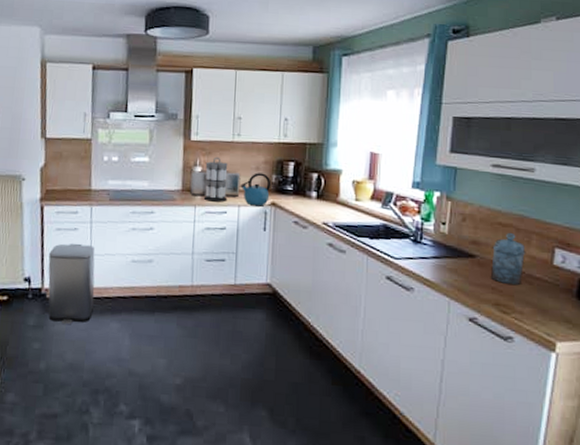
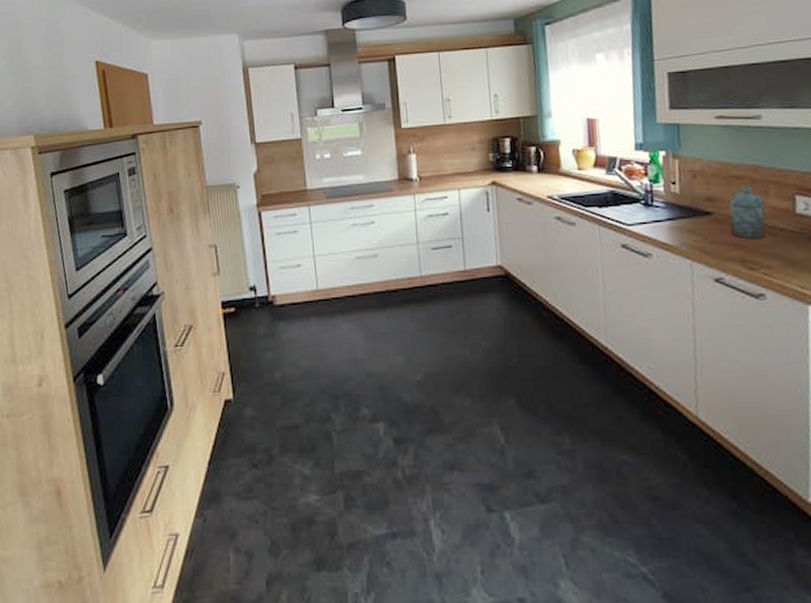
pedal bin: present [48,244,95,325] -> none [272,246,323,331]
toaster: present [189,169,241,198] -> none [405,153,458,184]
spice rack: present [205,156,228,202] -> none [419,141,446,188]
kettle: present [240,173,272,207] -> none [458,153,490,188]

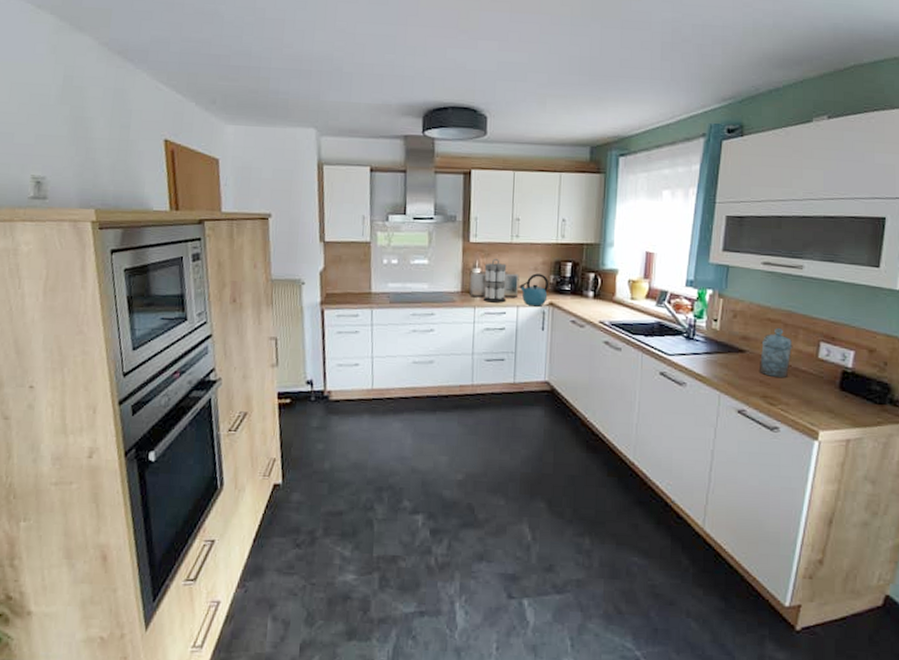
toaster: none [405,153,458,184] -> present [468,270,520,299]
spice rack: none [419,141,446,188] -> present [484,258,507,303]
kettle: none [458,153,490,188] -> present [519,273,550,307]

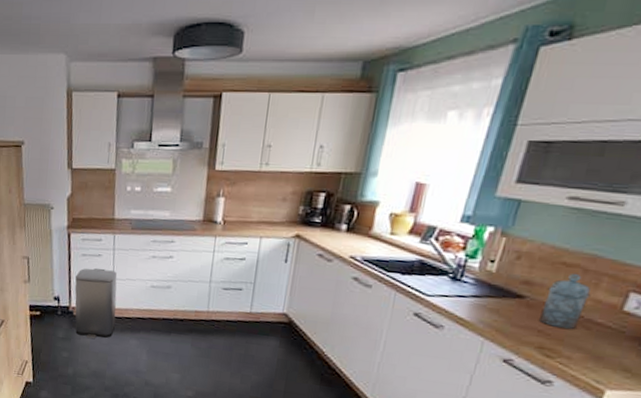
pedal bin: none [330,347,377,426] -> present [75,268,117,339]
toaster: present [468,270,520,299] -> none [210,199,266,229]
spice rack: present [484,258,507,303] -> none [226,187,253,233]
kettle: present [519,273,550,307] -> none [264,204,298,238]

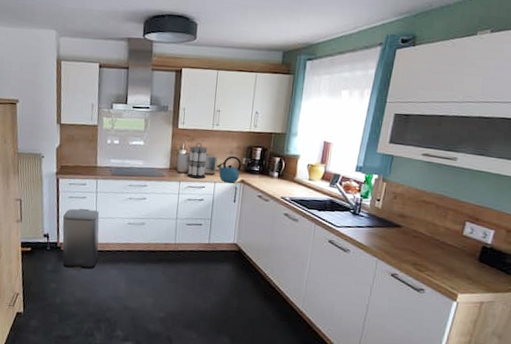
toaster: none [210,199,266,229] -> present [175,152,218,176]
spice rack: none [226,187,253,233] -> present [188,142,208,179]
kettle: none [264,204,298,238] -> present [217,156,242,183]
canister: present [538,273,591,330] -> none [411,208,442,250]

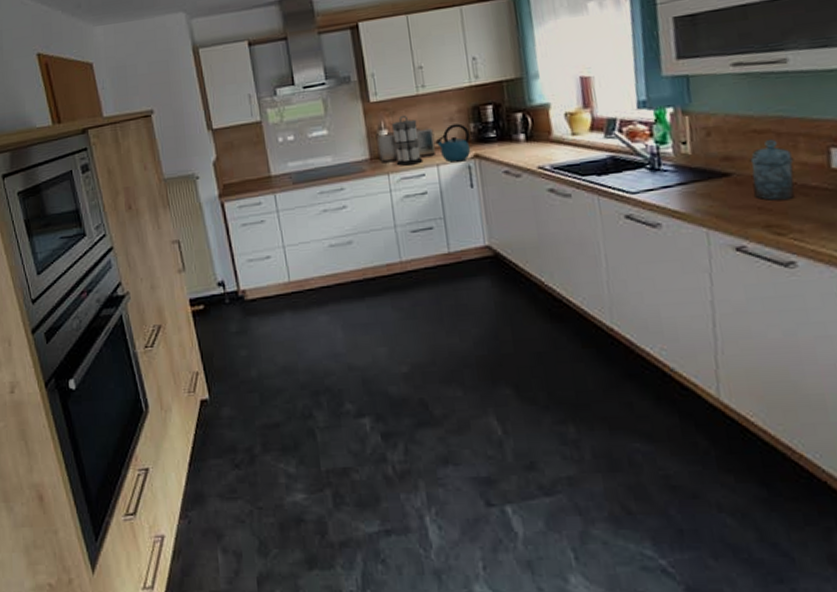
pedal bin: present [62,209,99,271] -> none [239,236,297,326]
canister: none [411,208,442,250] -> present [750,138,795,201]

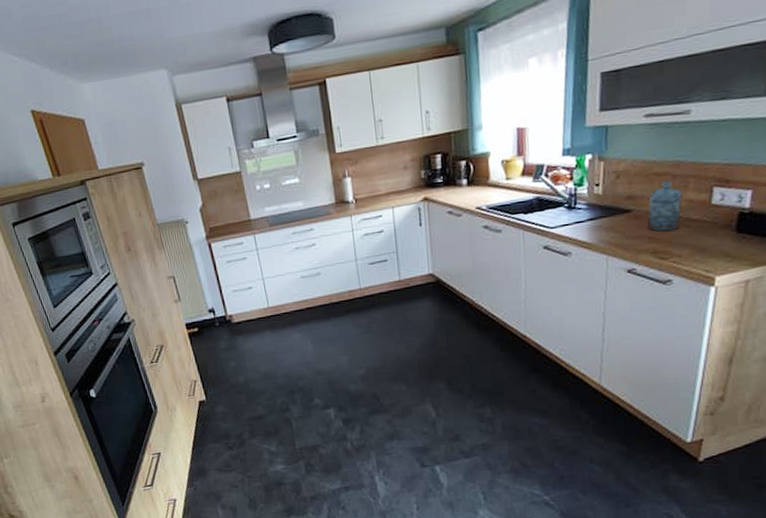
toaster: present [376,126,437,163] -> none [340,173,392,207]
spice rack: present [391,114,423,166] -> none [354,164,381,209]
kettle: present [435,123,471,163] -> none [391,171,422,205]

